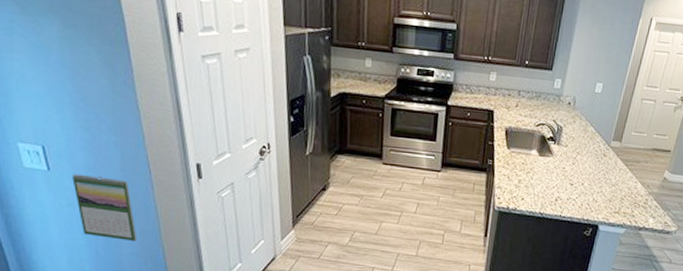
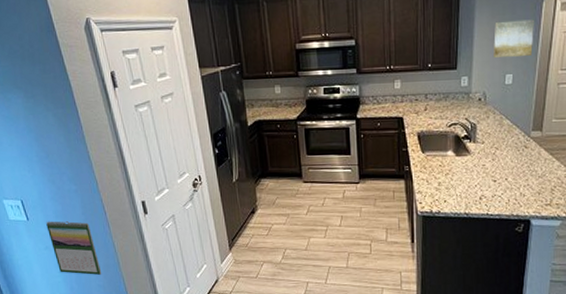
wall art: none [588,30,631,68] -> present [493,19,535,59]

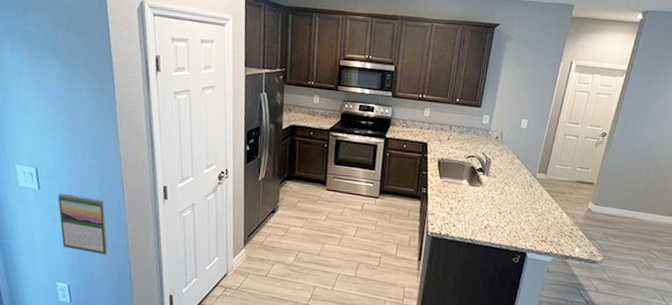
wall art: present [493,19,535,59] -> none [514,71,553,106]

